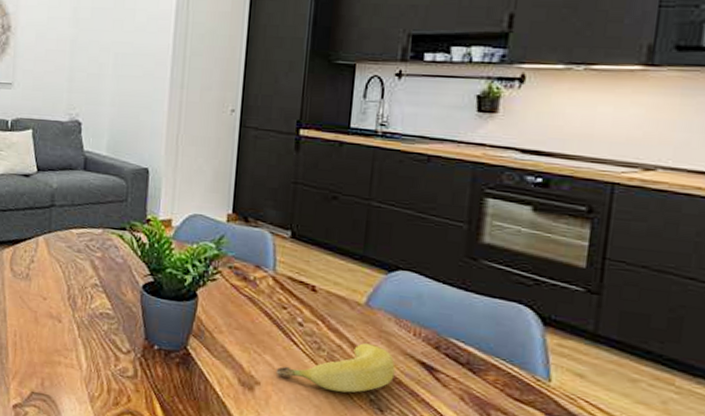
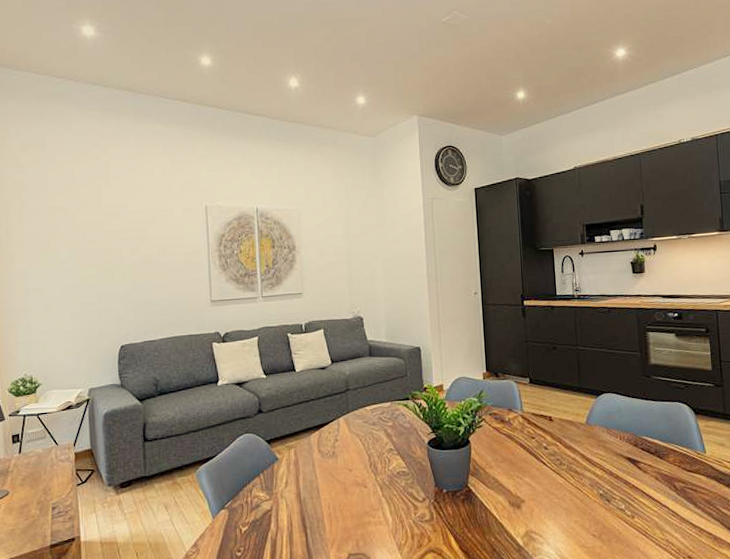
banana: present [275,343,395,393] -> none [534,452,613,495]

